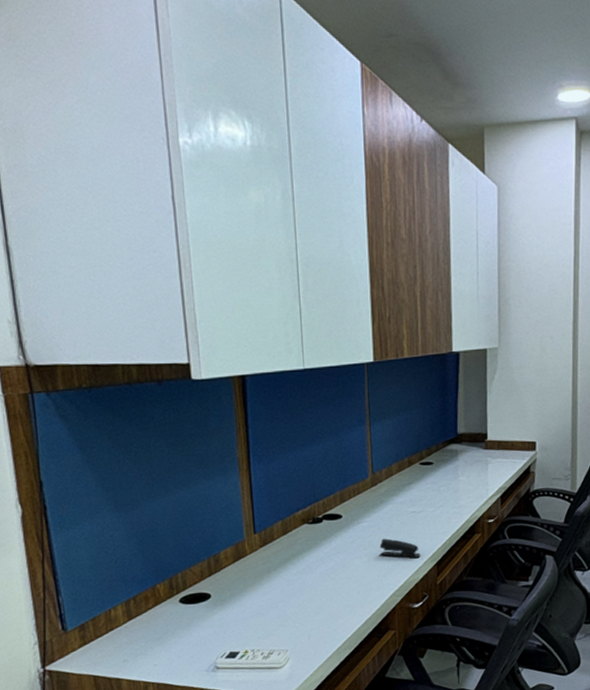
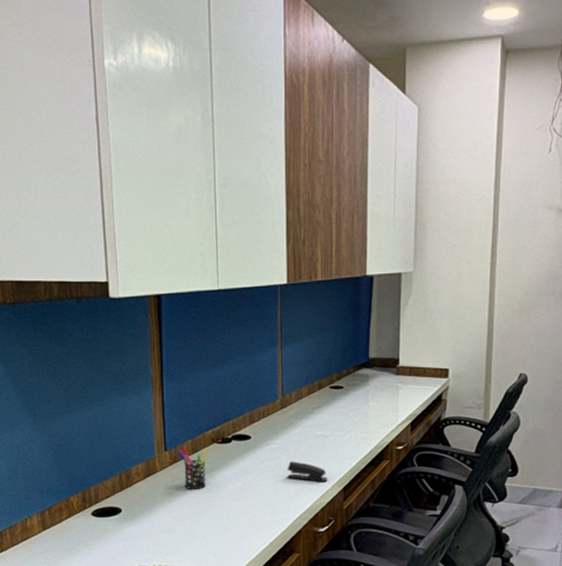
pen holder: none [268,528,300,571] -> present [178,447,210,489]

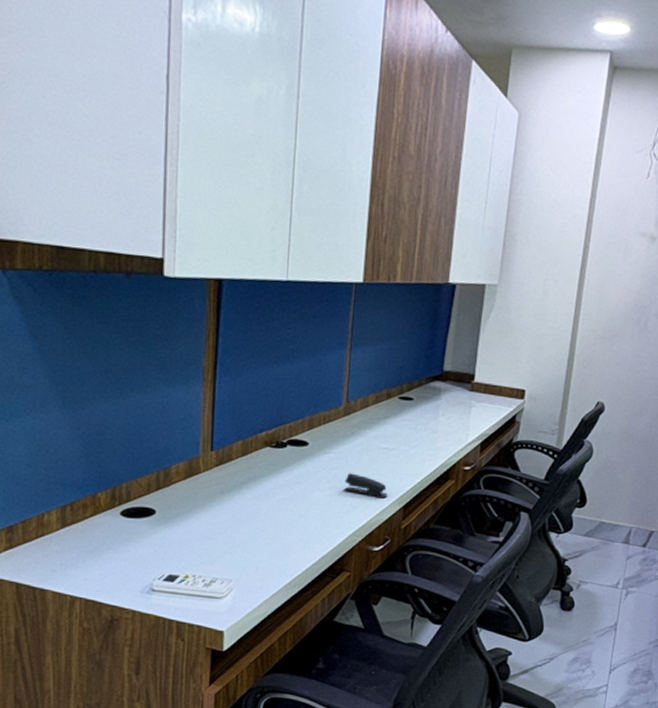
pen holder: present [178,447,210,489] -> none [226,448,261,495]

